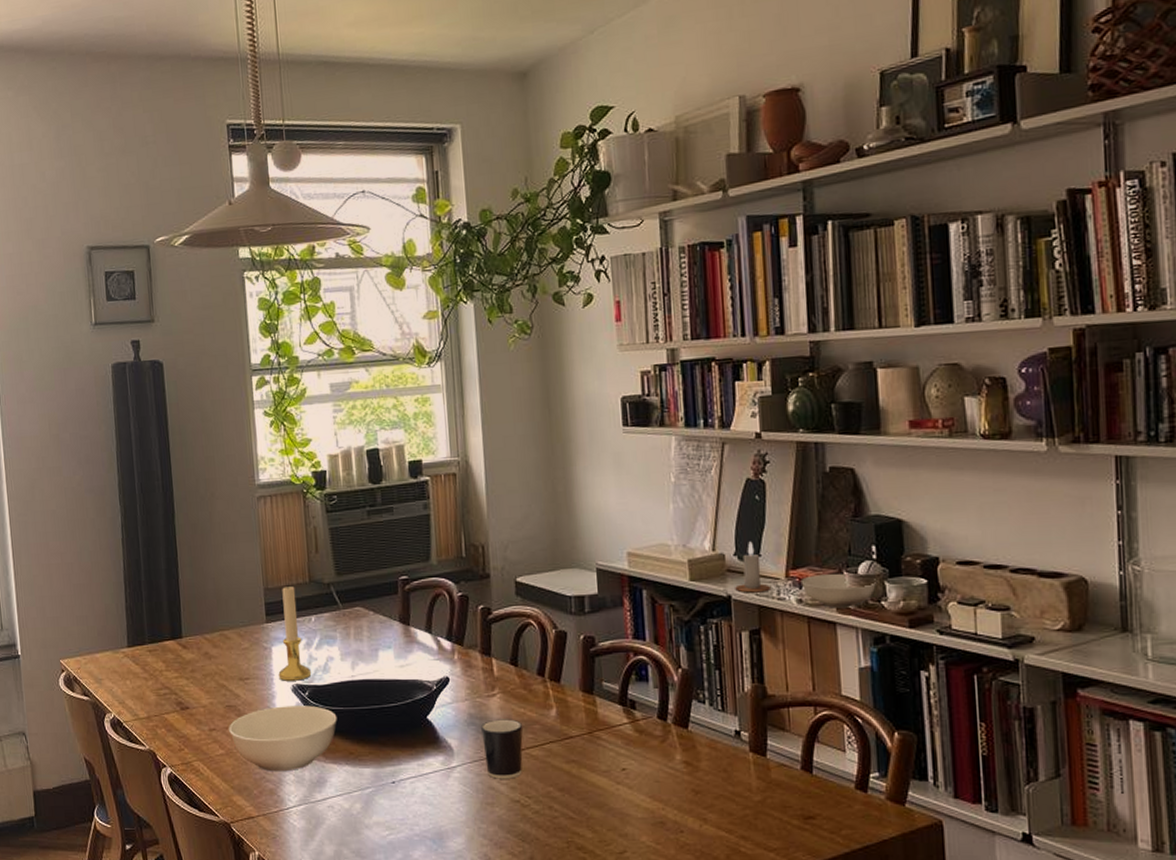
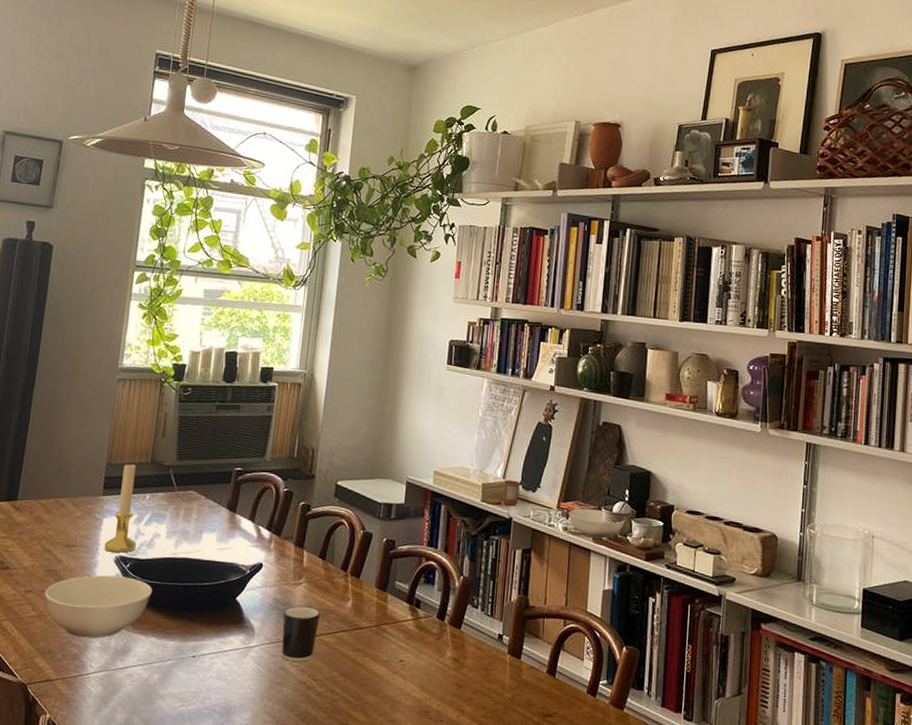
candle: none [695,551,736,583] -> present [485,480,520,506]
candle: present [735,541,770,593] -> none [516,474,544,518]

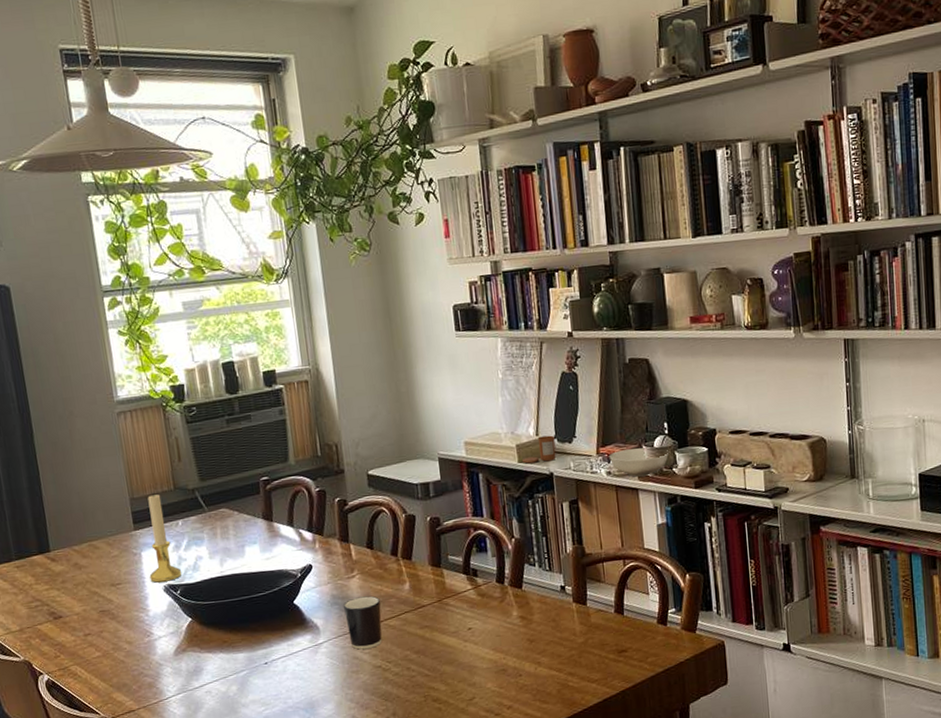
bowl: present [45,575,153,638] -> none [103,602,210,667]

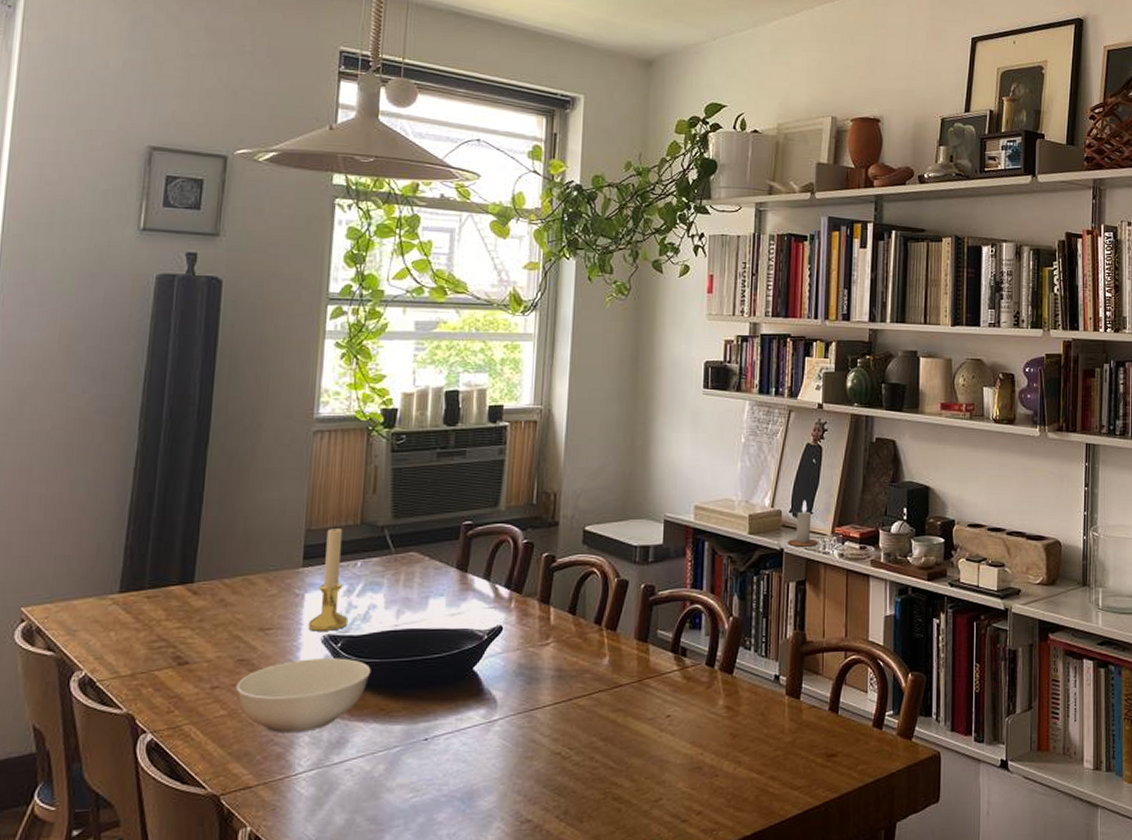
bowl: none [103,602,210,667] -> present [236,658,371,734]
mug: present [343,596,382,650] -> none [529,668,574,731]
candle: present [522,435,556,464] -> none [753,508,790,536]
candle: none [556,425,585,470] -> present [788,500,818,547]
bowl: present [609,447,670,477] -> none [843,531,906,562]

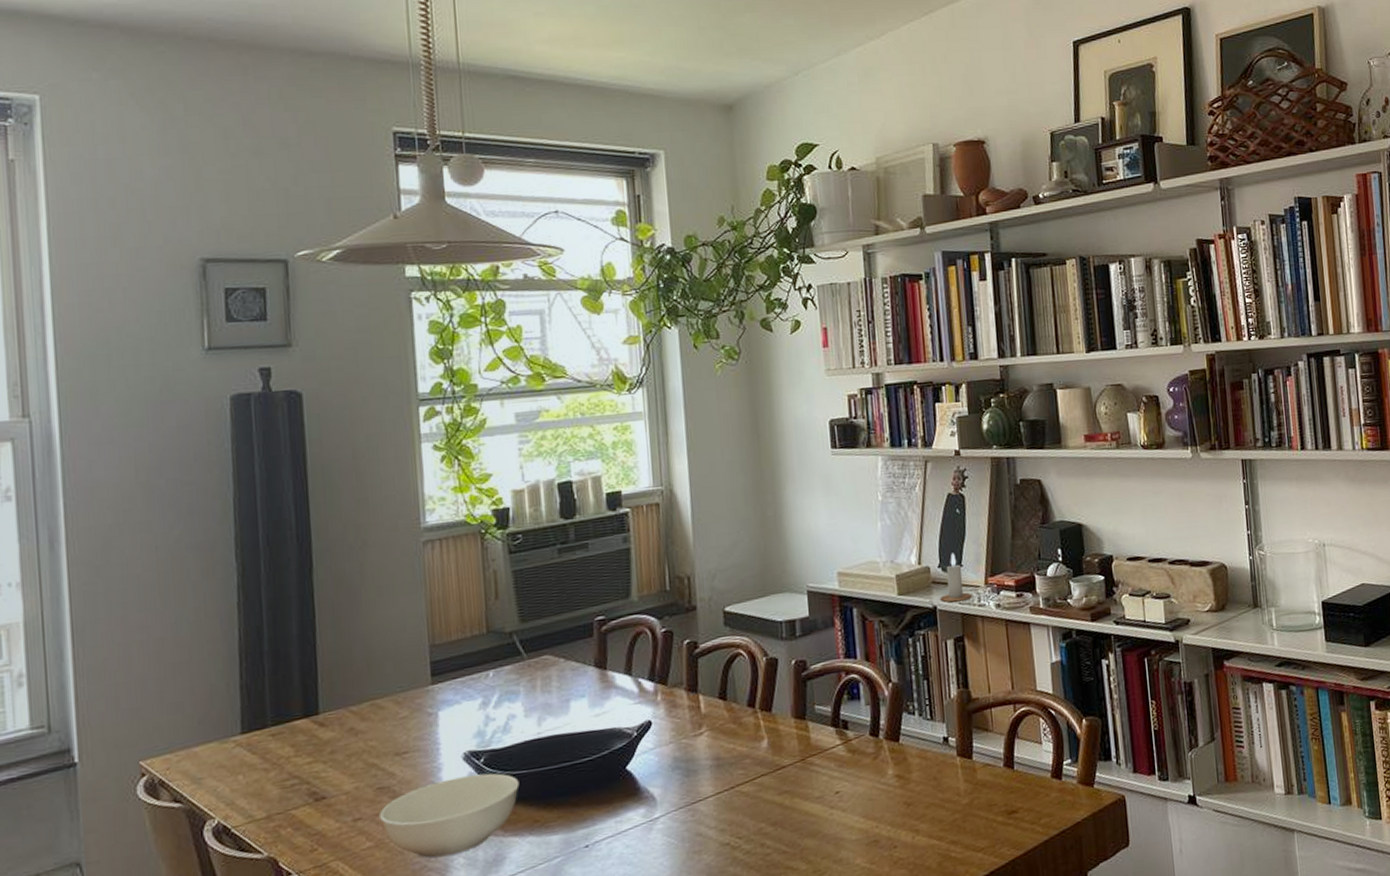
candle holder: present [308,527,349,631] -> none [446,639,489,750]

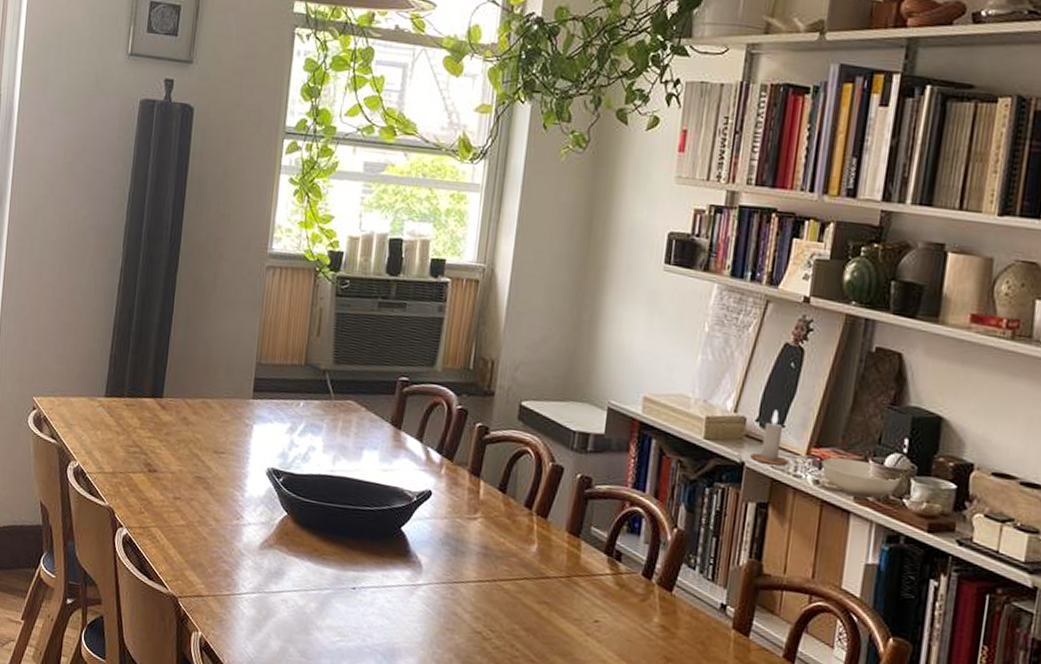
bowl: present [380,773,520,859] -> none [194,486,308,556]
bowl: none [998,576,1064,610] -> present [821,457,904,500]

